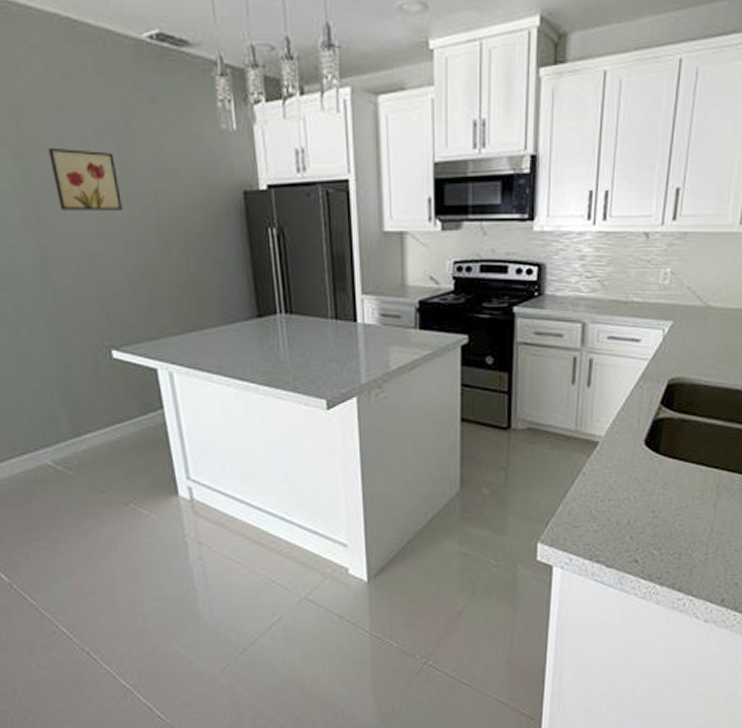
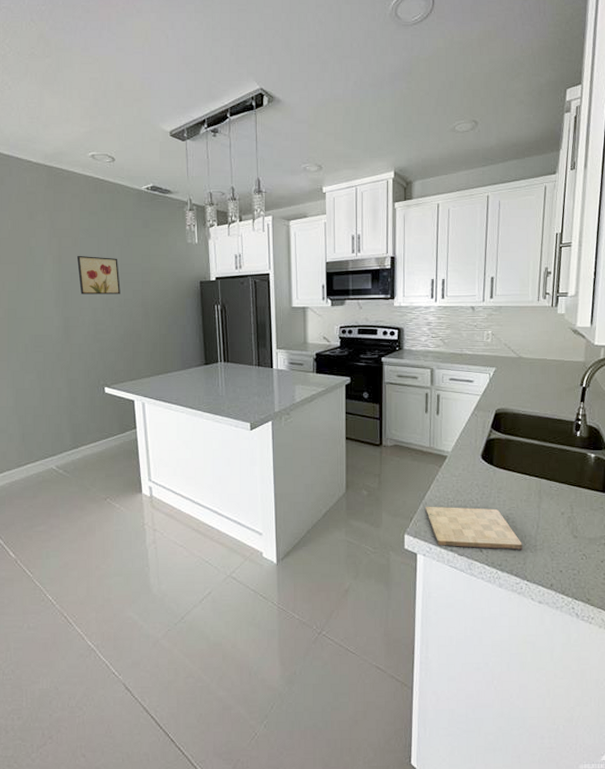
cutting board: none [565,506,690,560] -> present [424,506,523,551]

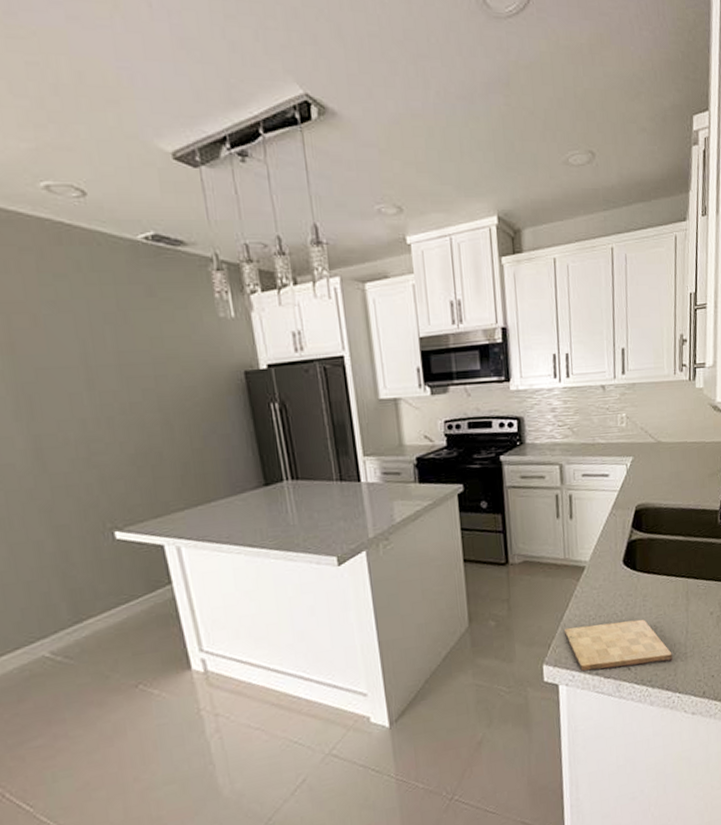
wall art: present [77,255,120,295] -> none [42,341,122,400]

